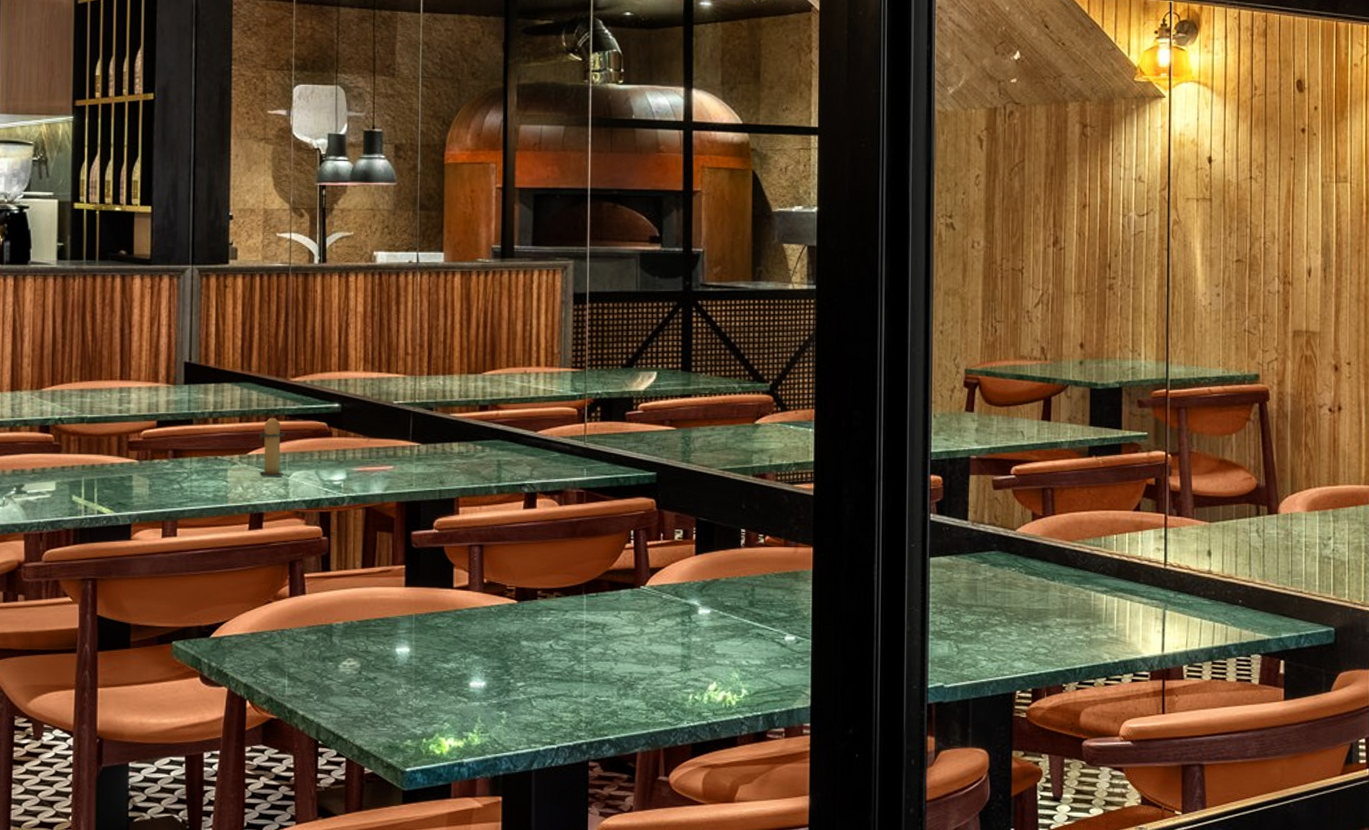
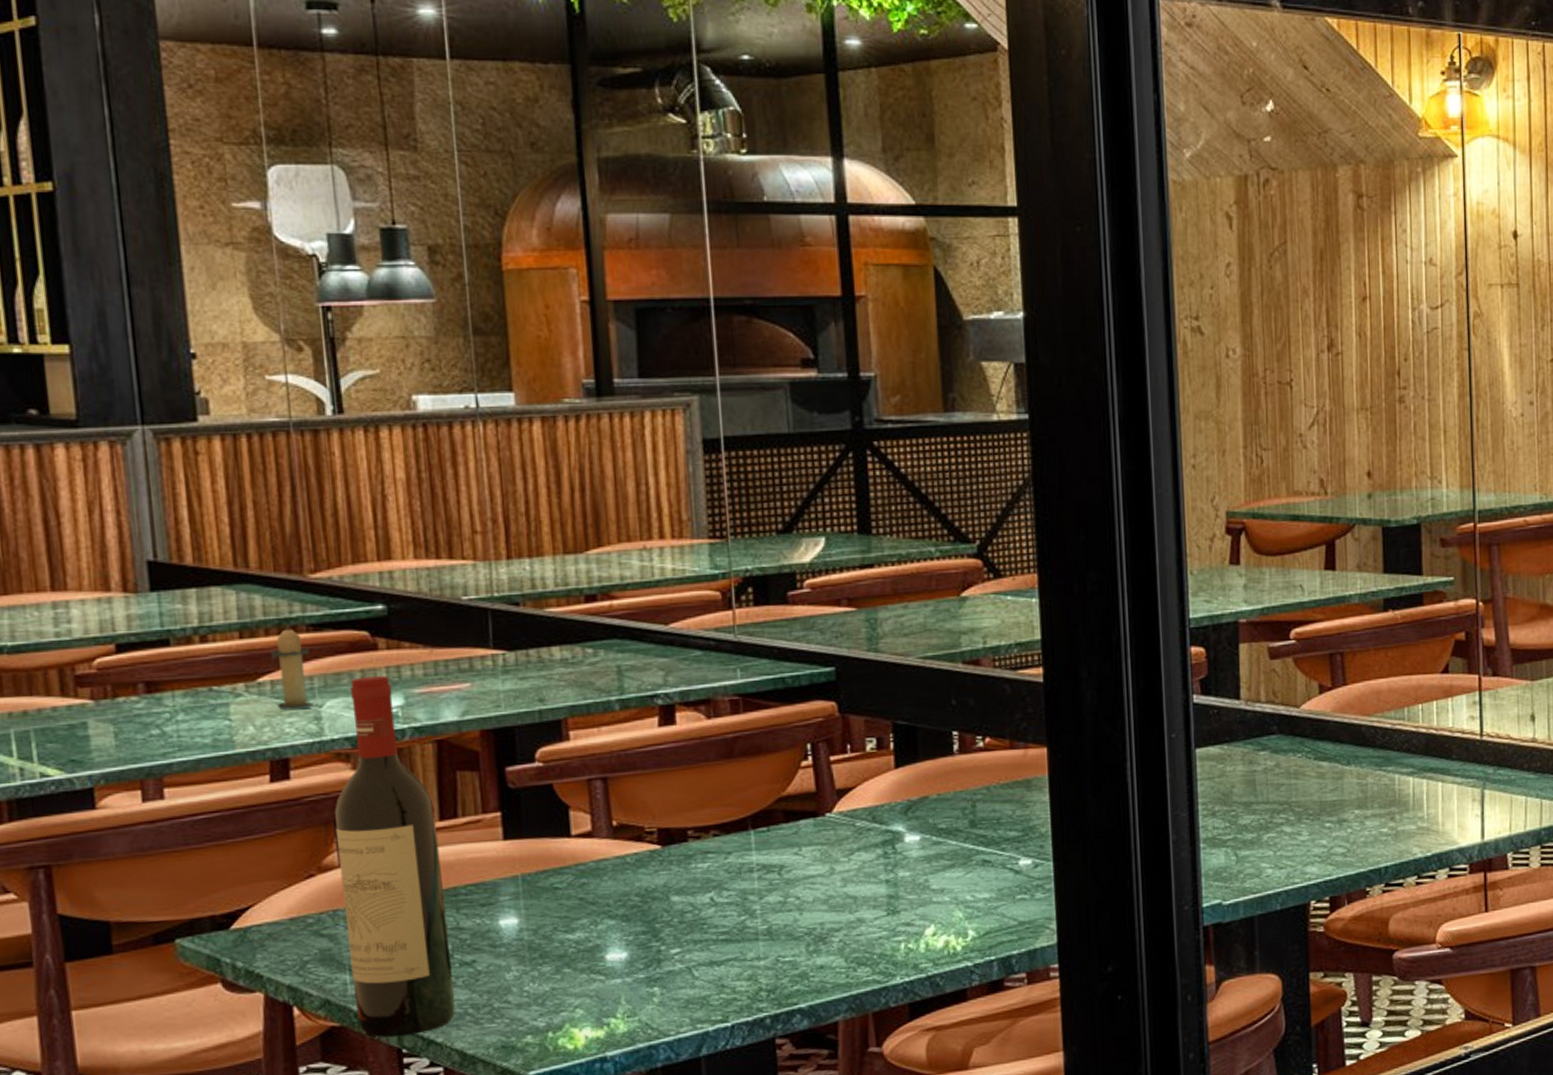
wine bottle: none [289,456,360,730] -> present [334,676,455,1037]

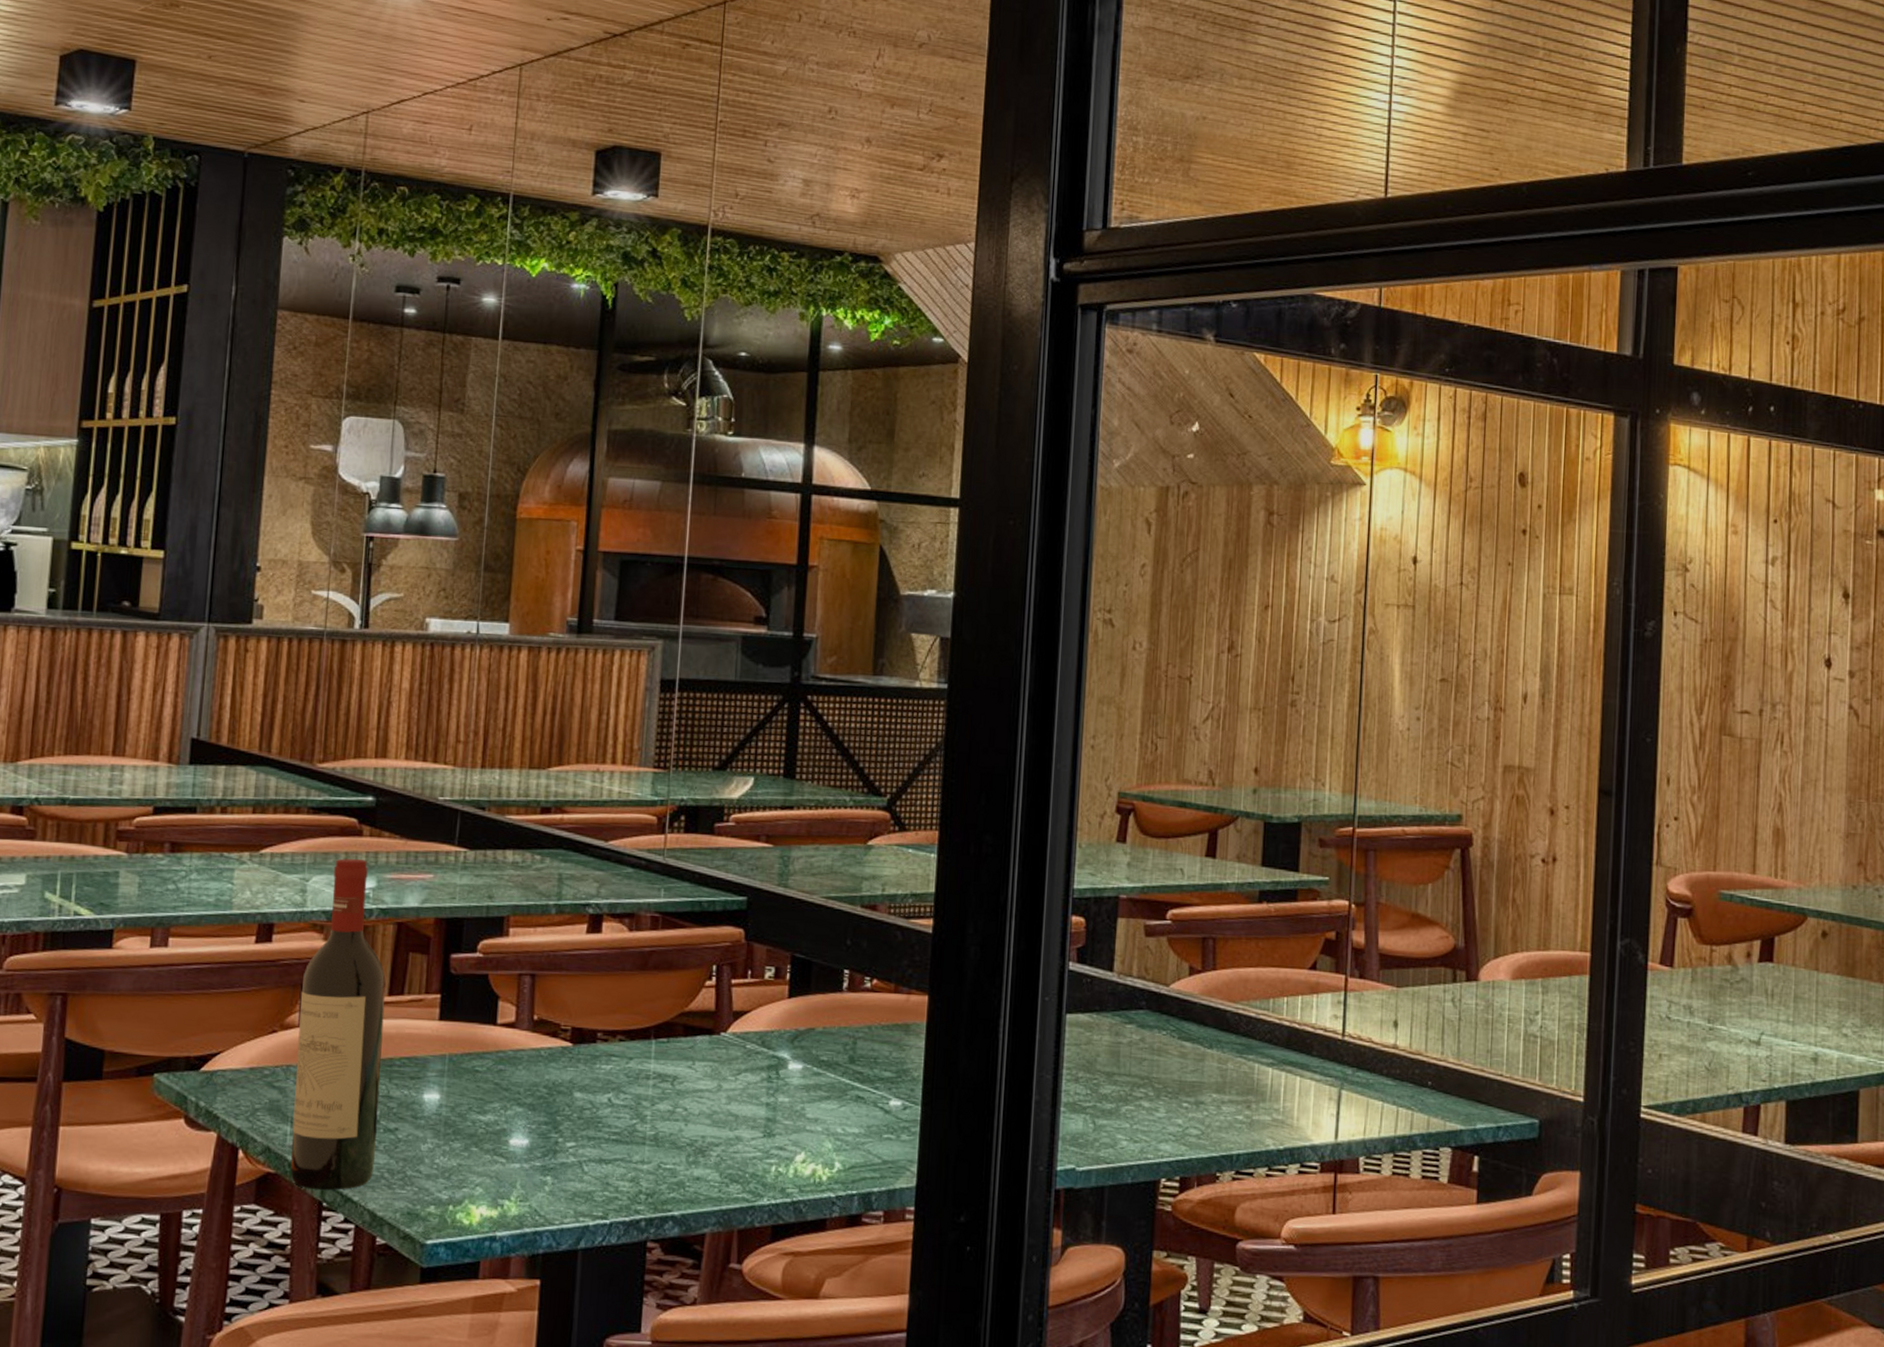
candle: present [270,623,314,711] -> none [271,804,306,882]

